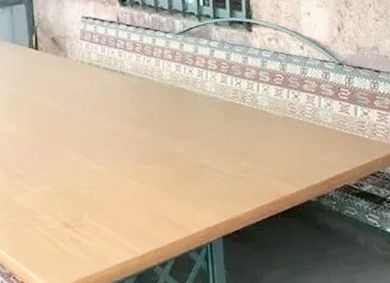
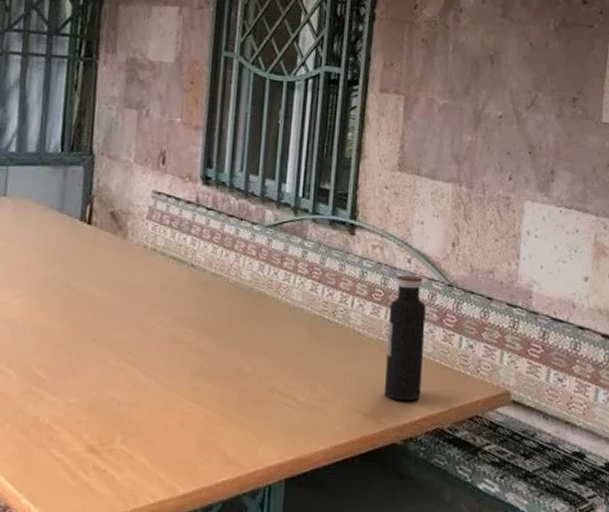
water bottle: none [290,59,327,166] -> present [384,275,426,402]

